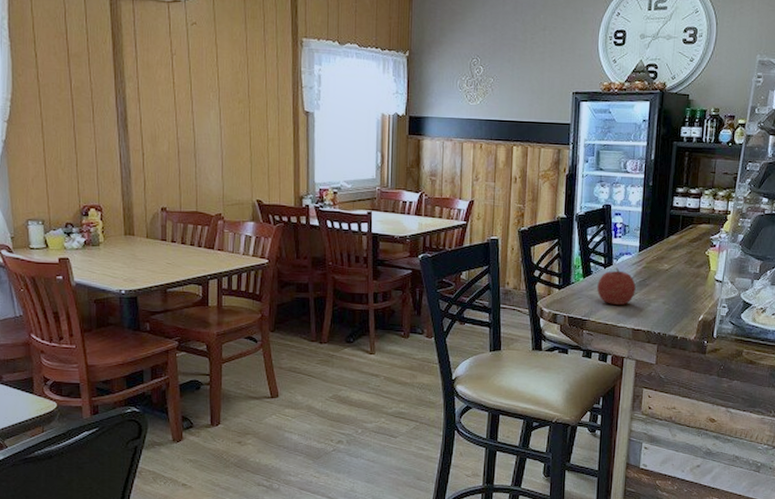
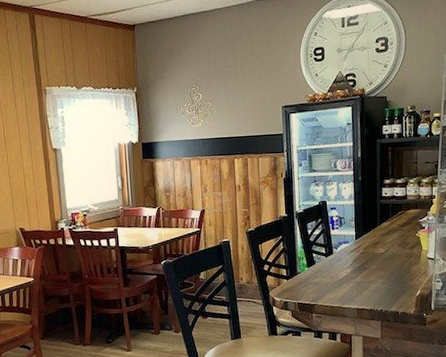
fruit: present [597,268,636,305] -> none [321,256,356,289]

